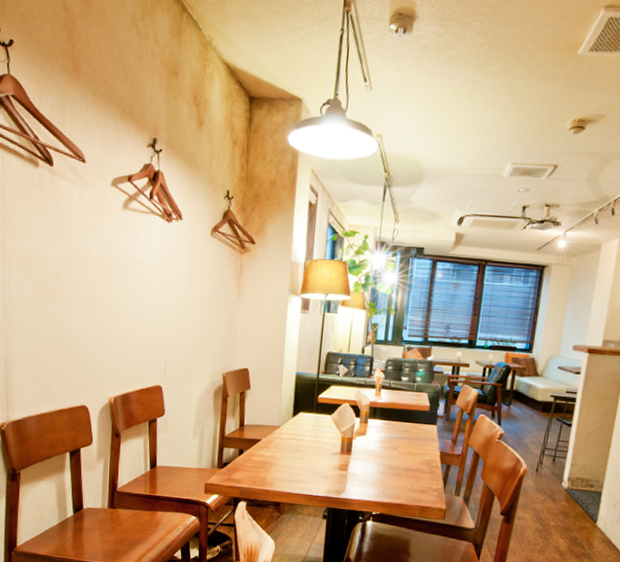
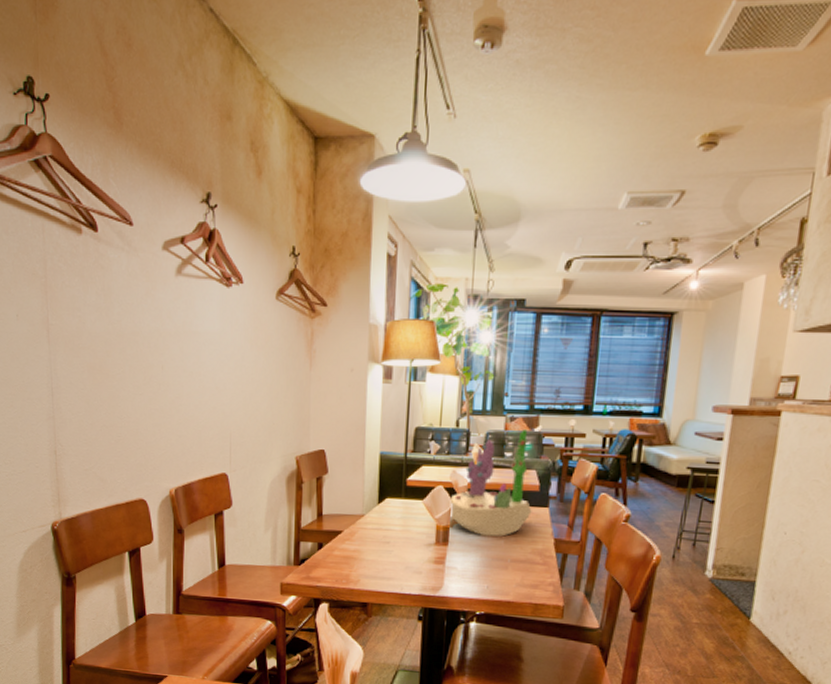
succulent planter: none [353,358,423,449] -> present [448,429,532,537]

